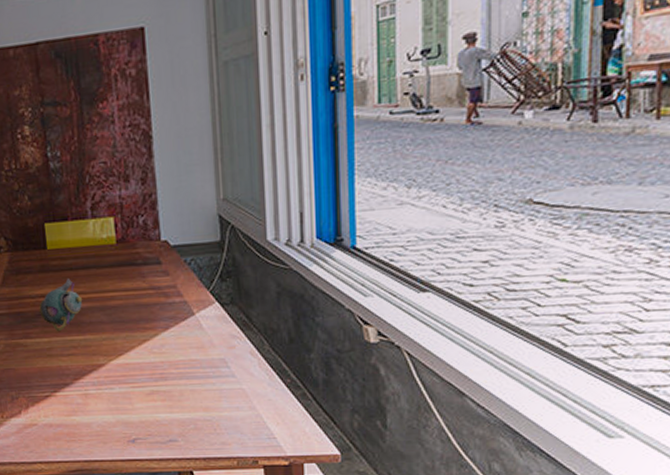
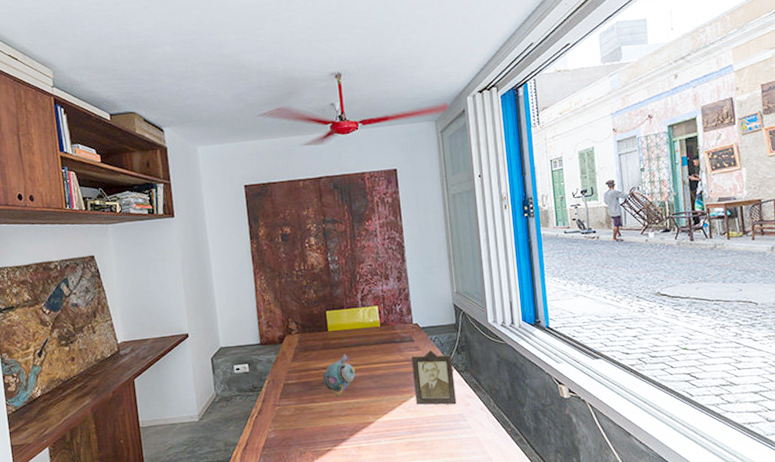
photo frame: none [157,276,217,347] -> present [411,350,457,405]

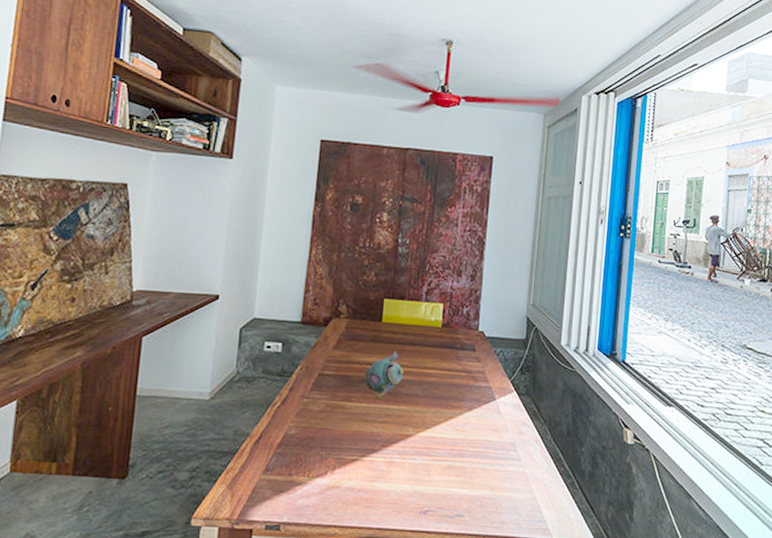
photo frame: present [411,350,457,405] -> none [465,364,515,431]

